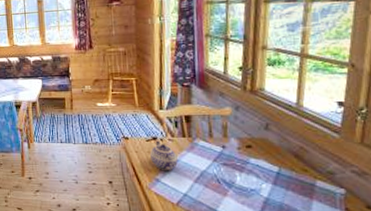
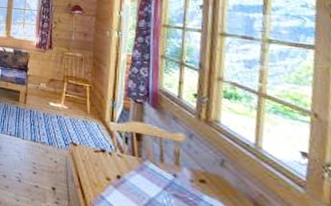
teapot: present [150,140,178,171] -> none [97,153,125,191]

